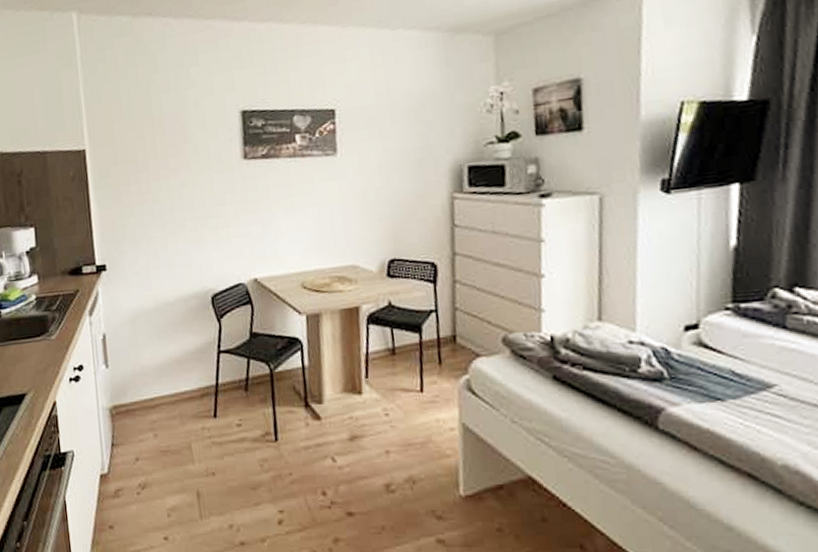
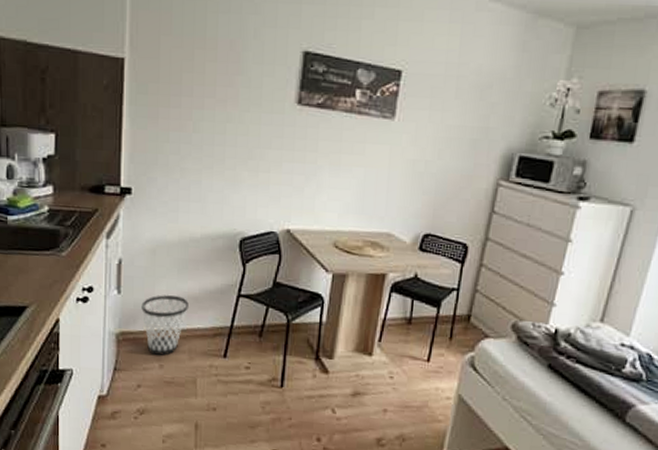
wastebasket: none [129,361,173,424] -> present [141,294,189,356]

